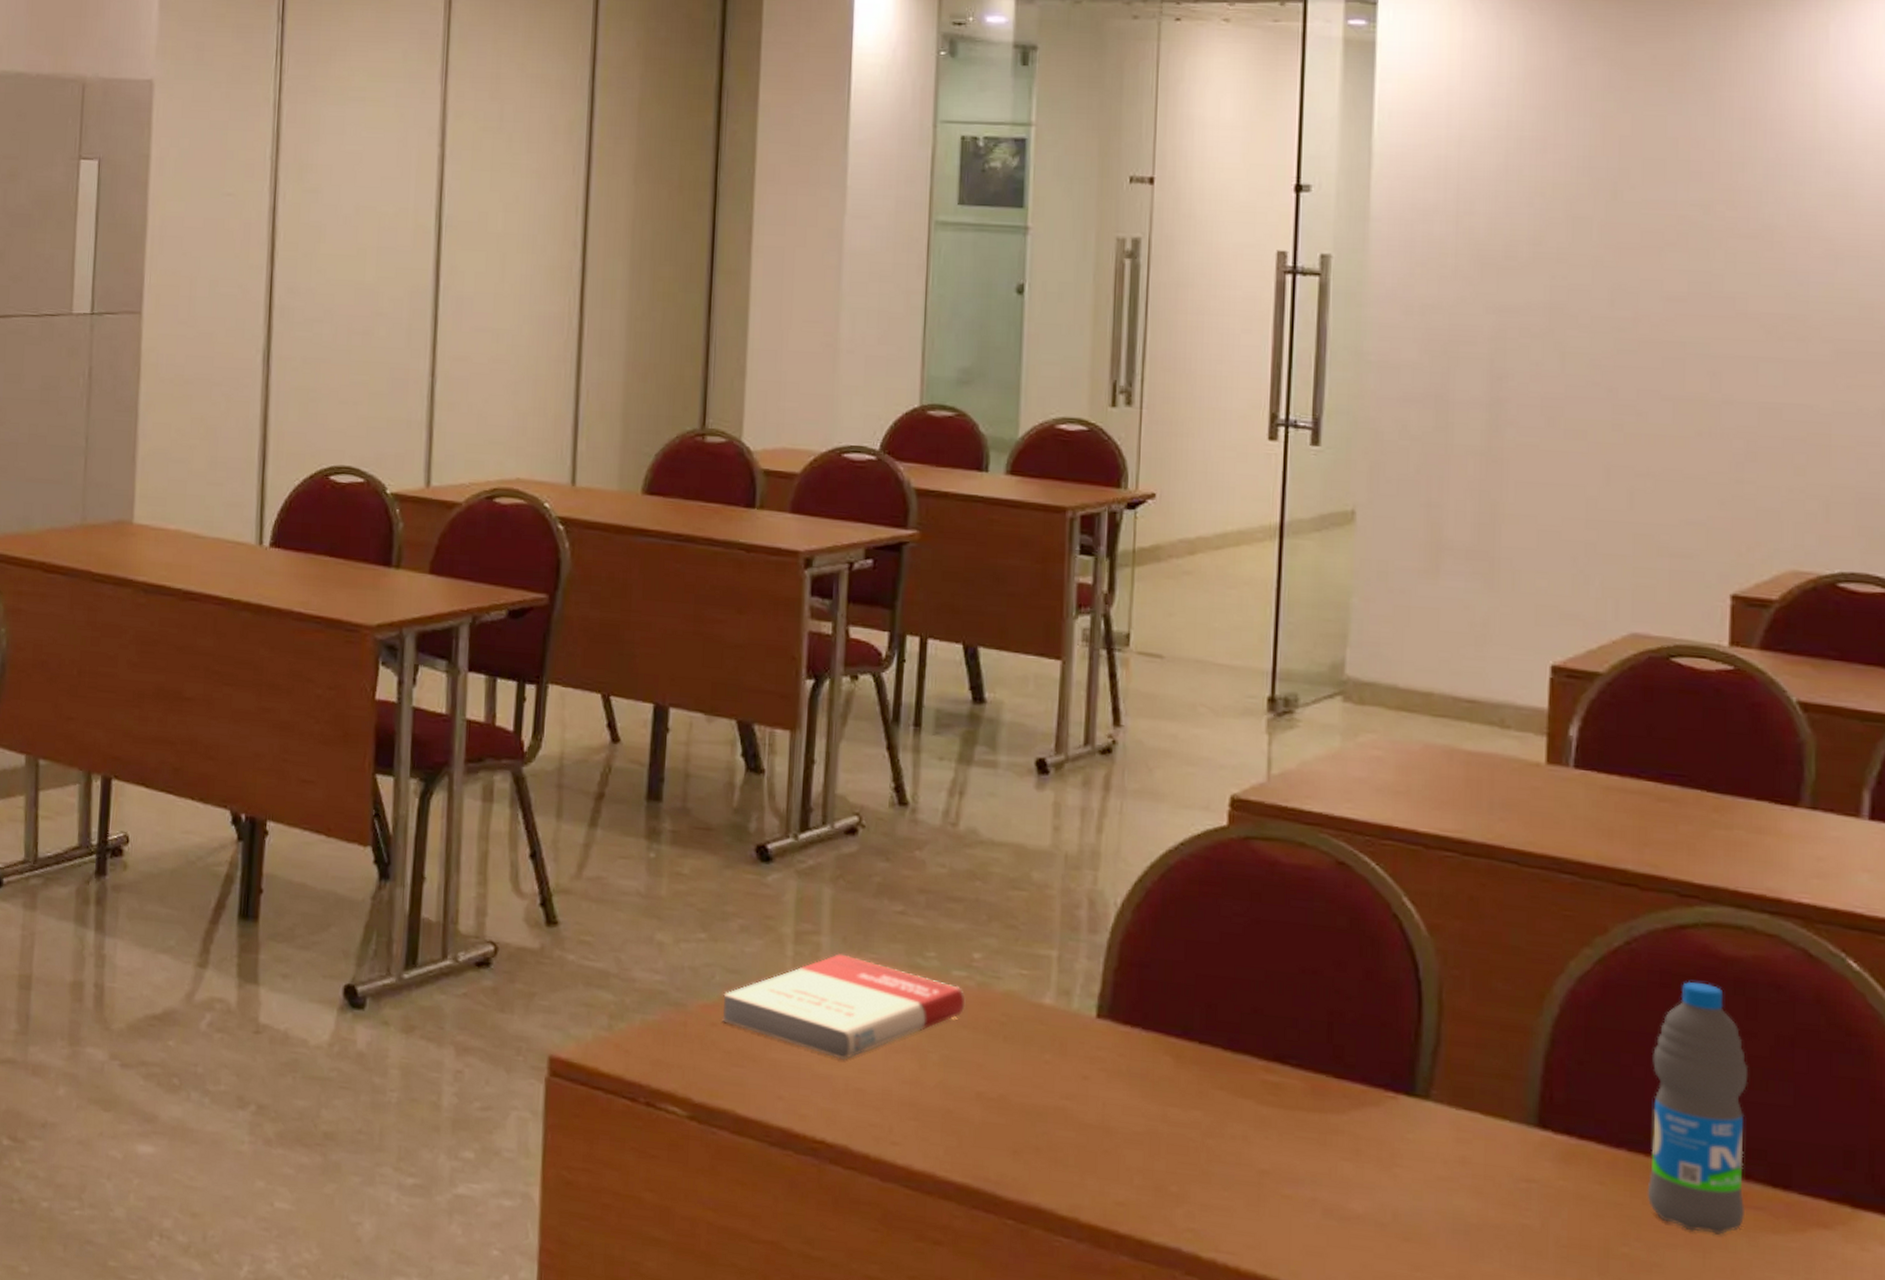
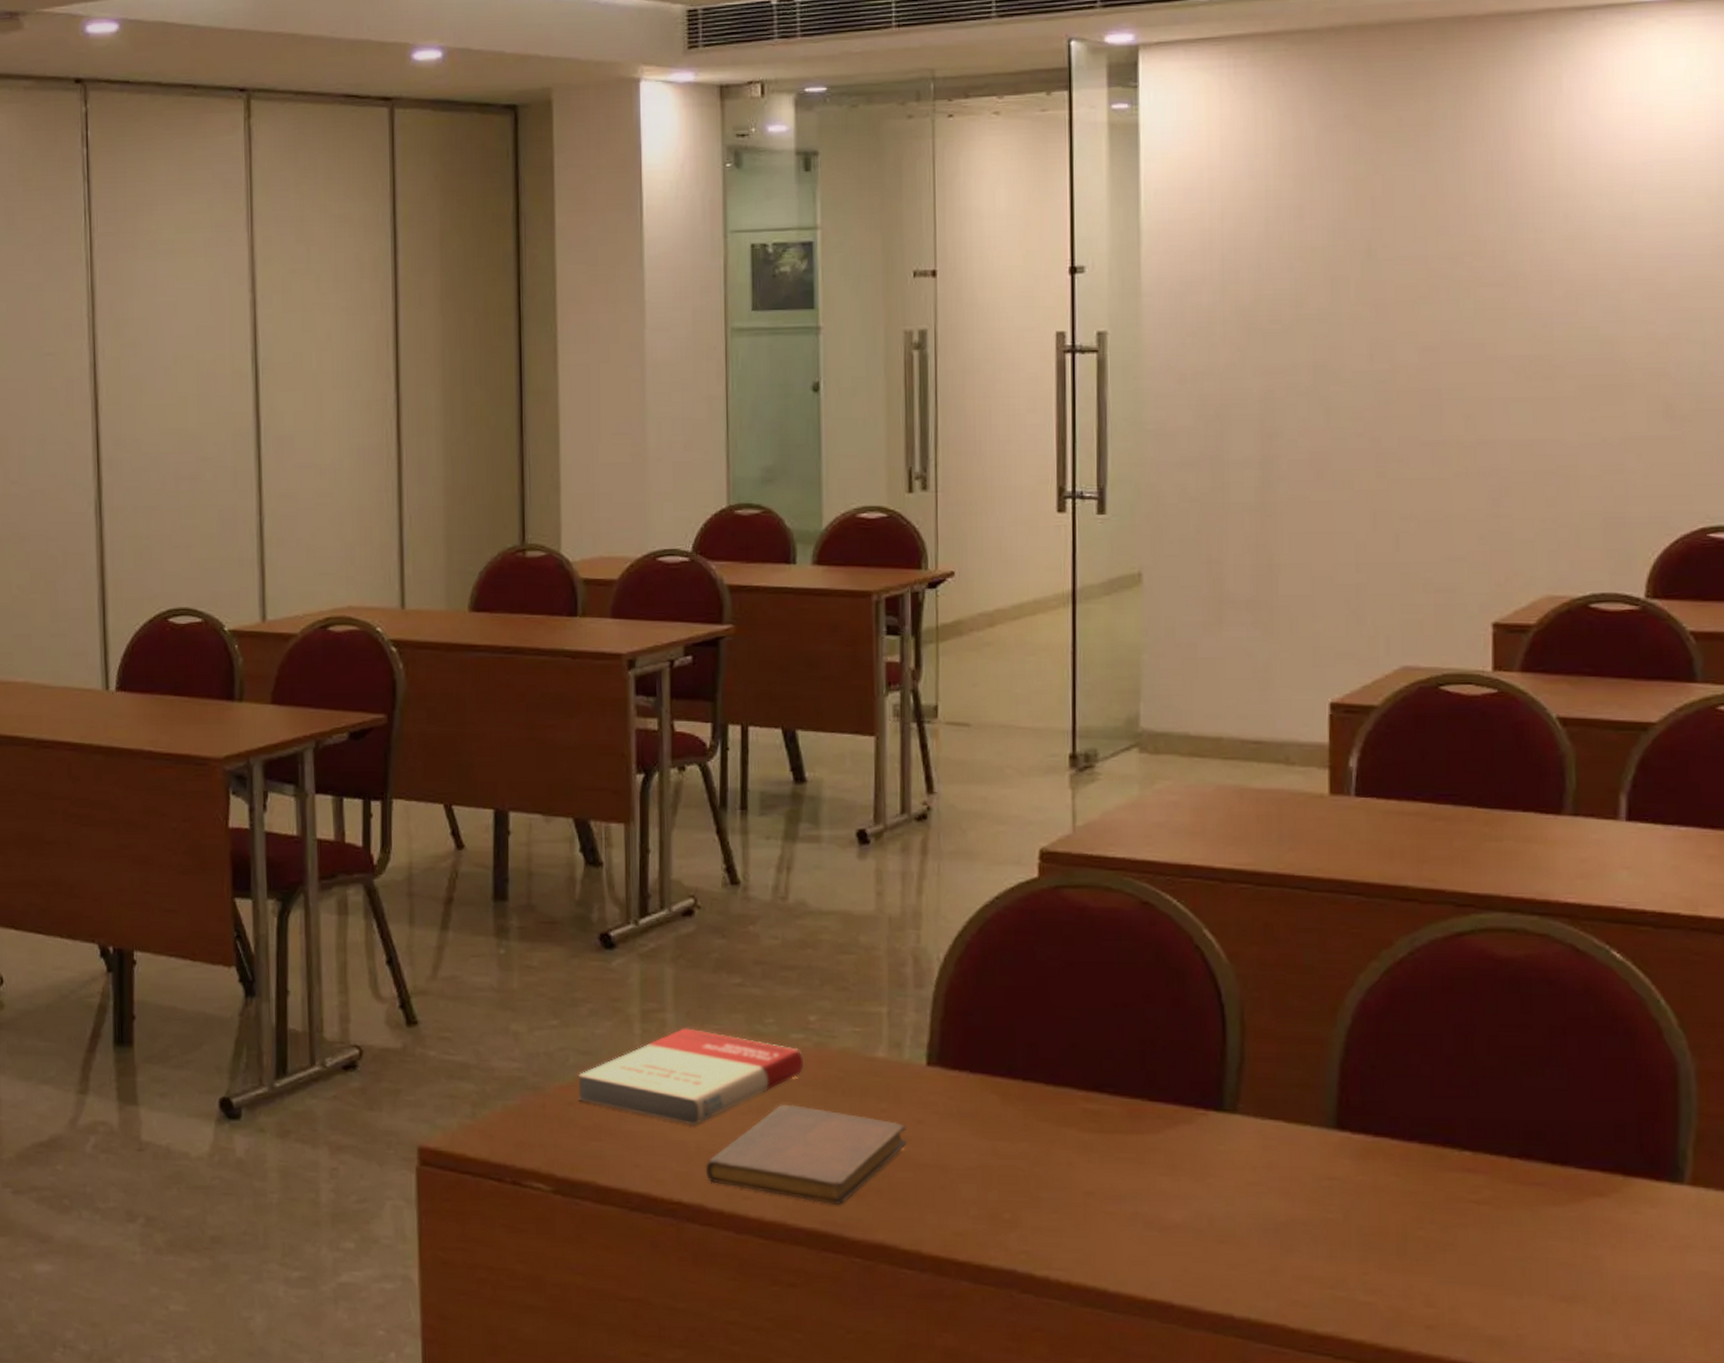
notebook: none [852,1046,1072,1161] -> present [705,1104,907,1206]
water bottle: present [1647,981,1749,1235] -> none [1438,983,1528,1211]

